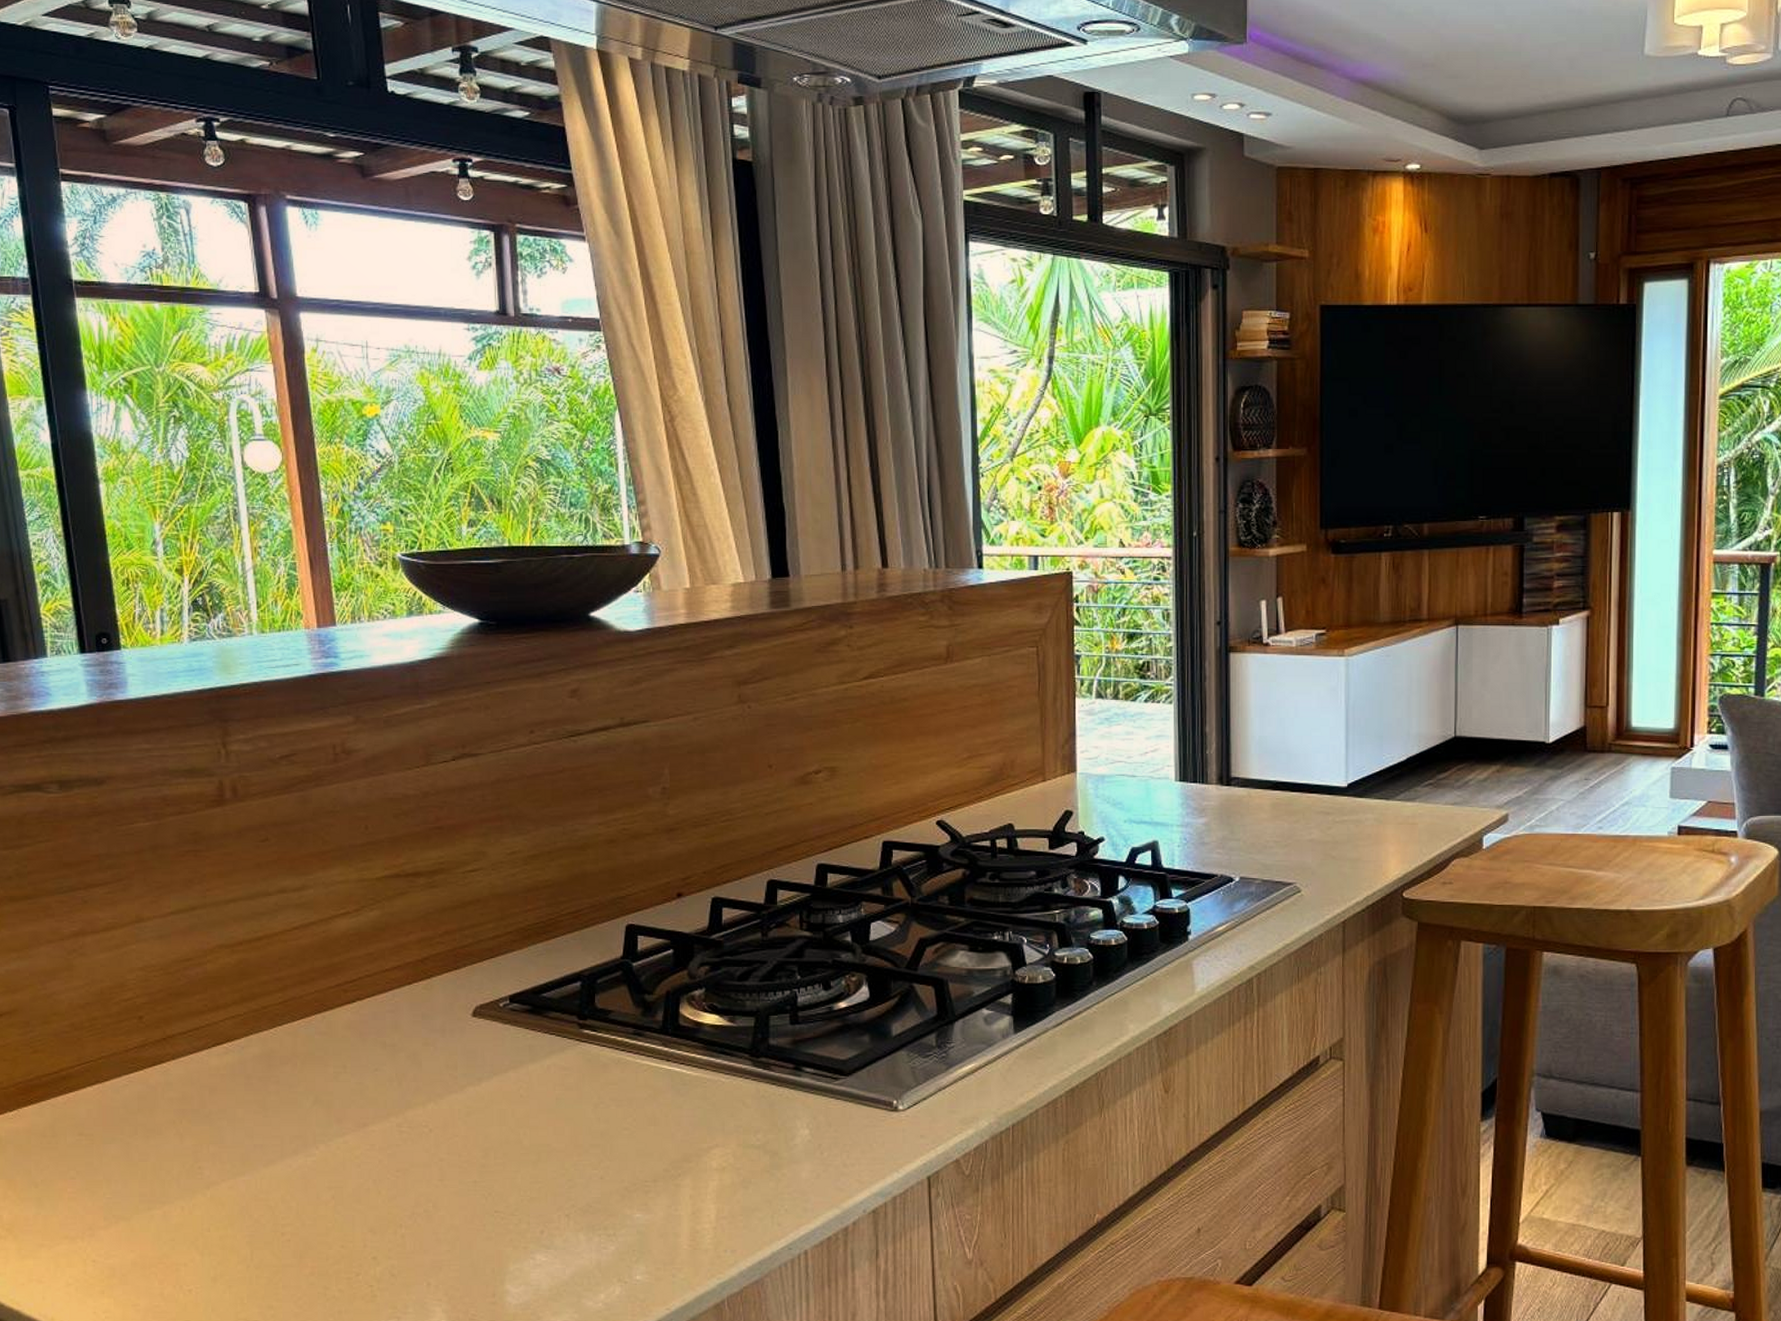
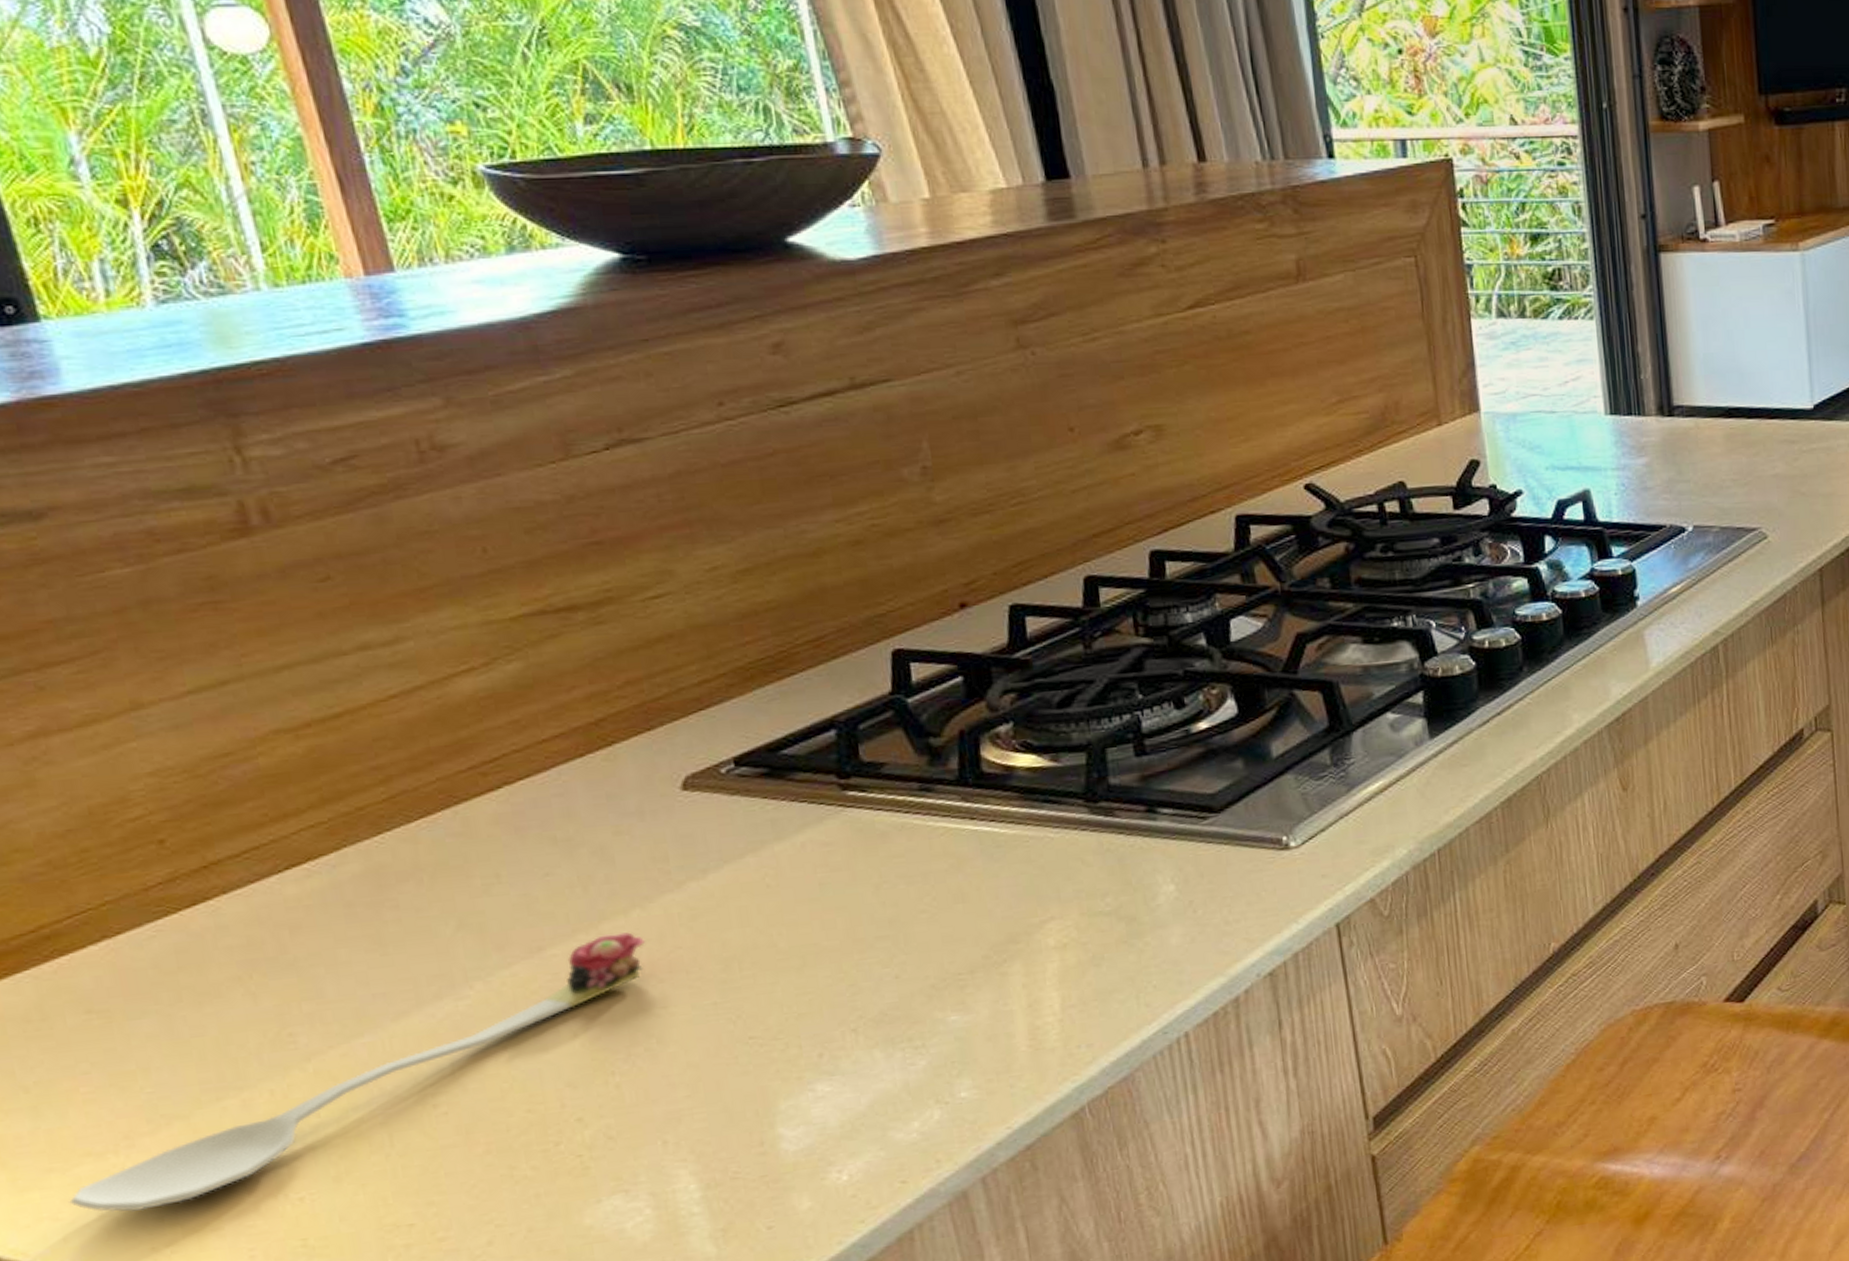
spoon: none [50,1120,435,1283] -> present [69,932,646,1212]

